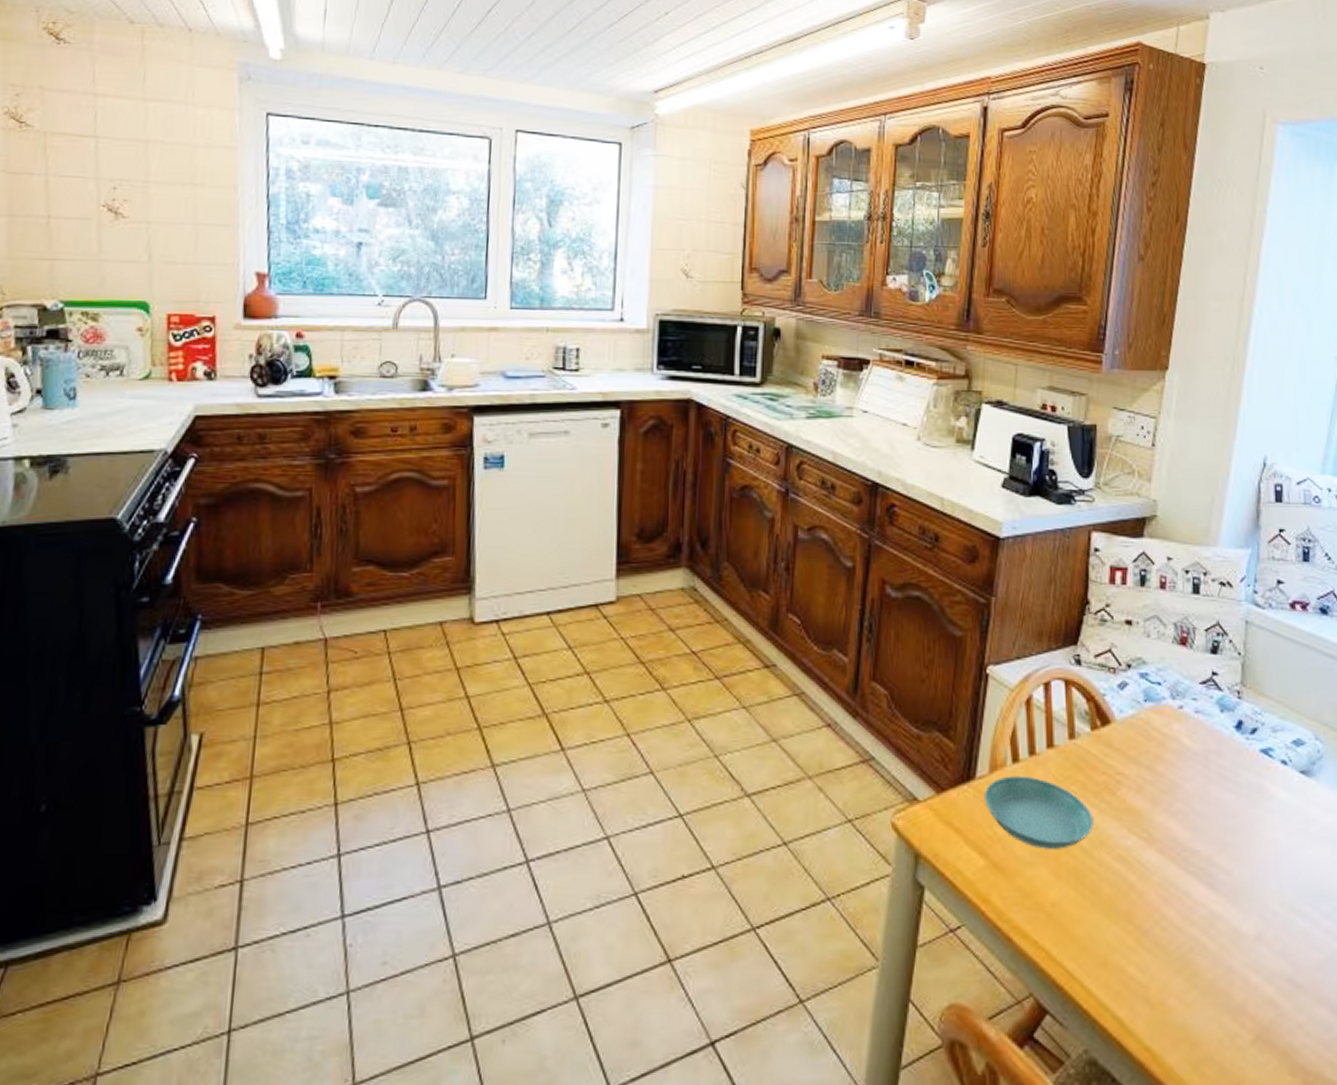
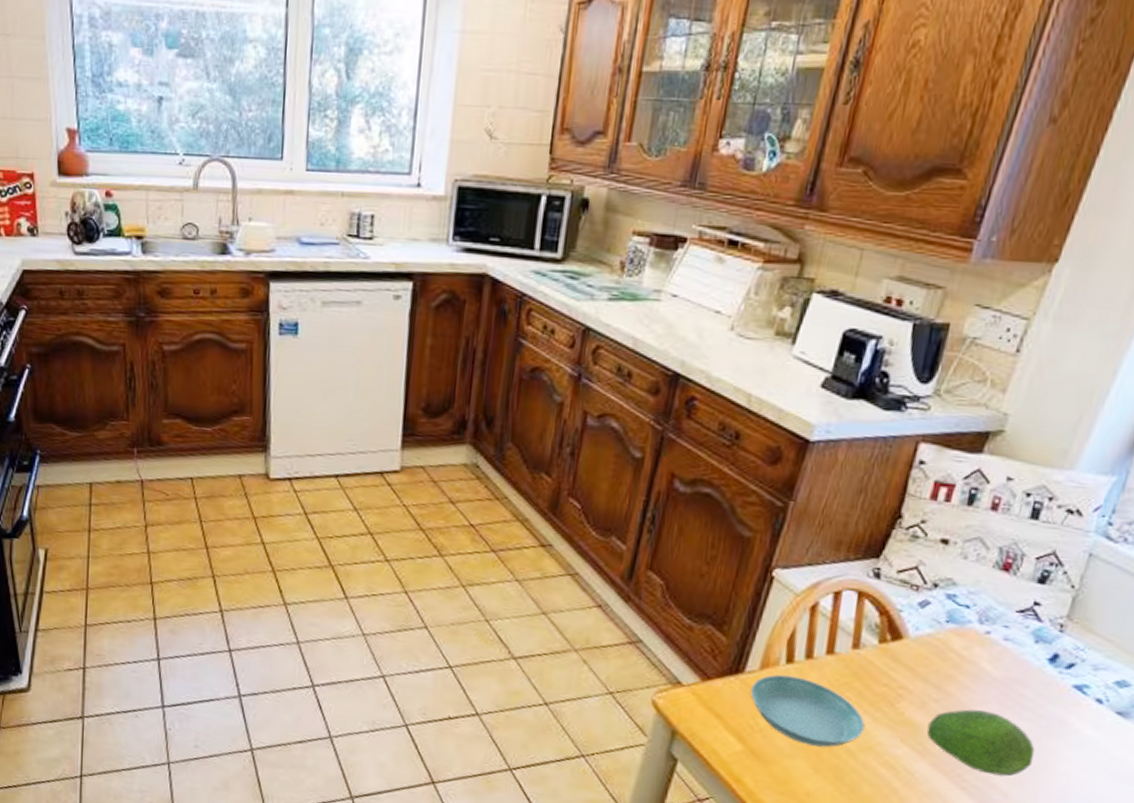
fruit: none [1148,787,1244,853] -> present [926,709,1036,777]

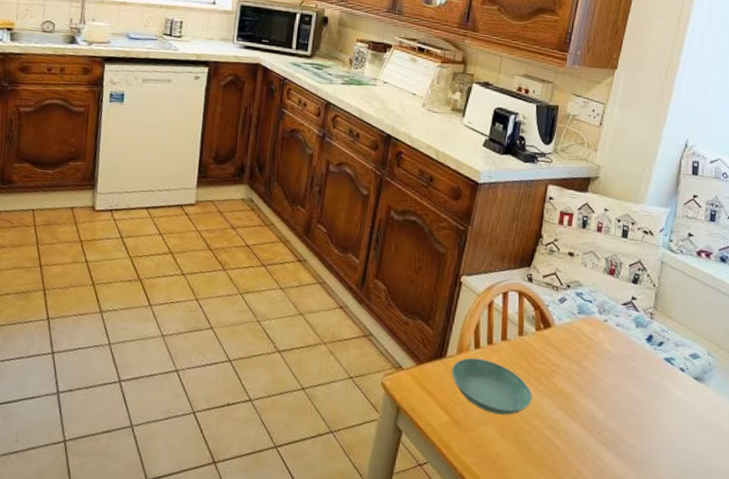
fruit: present [926,709,1036,777] -> none [574,380,647,432]

